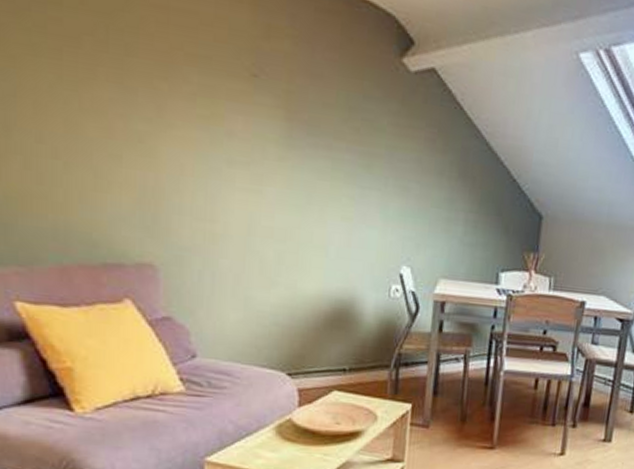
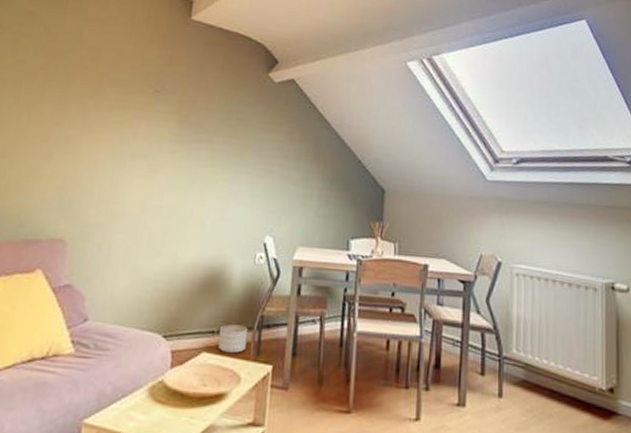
planter: none [350,362,384,393] -> present [217,324,248,354]

